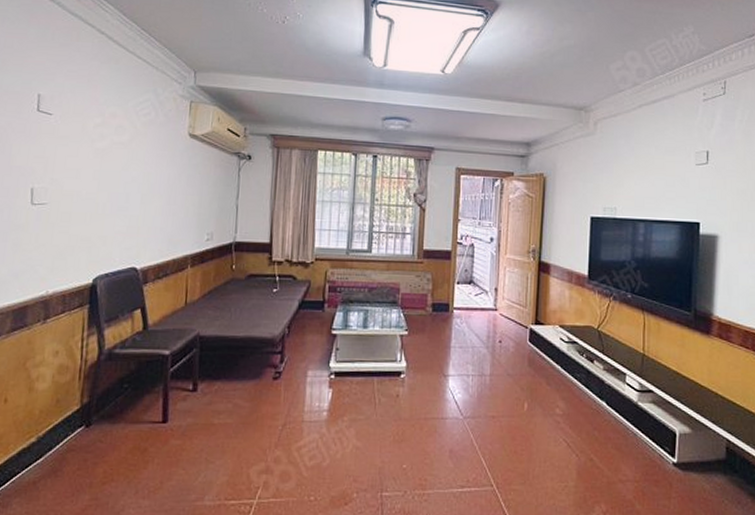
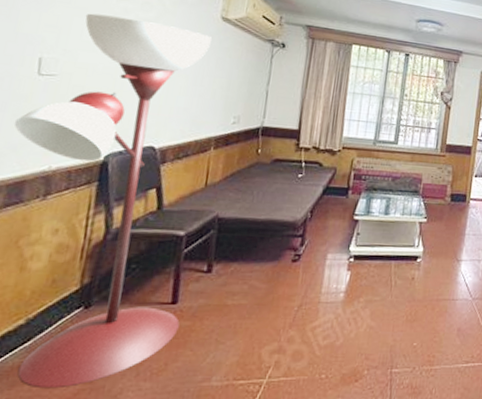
floor lamp: none [14,141,181,503] -> present [14,13,212,387]

